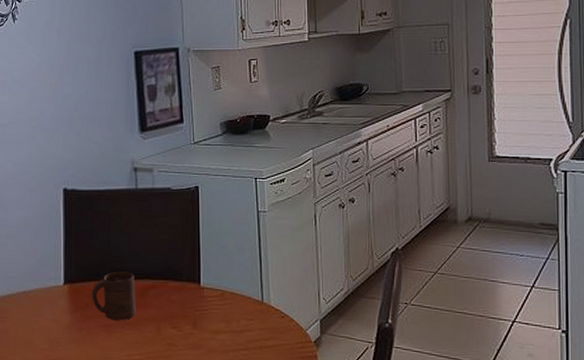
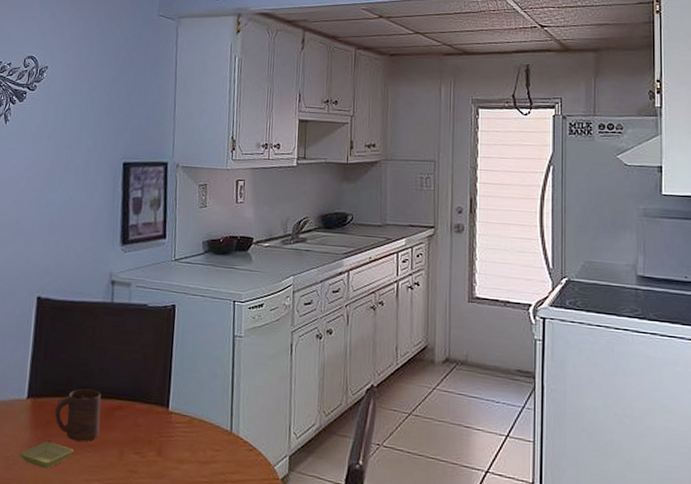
saucer: none [61,323,113,348] -> present [19,441,73,469]

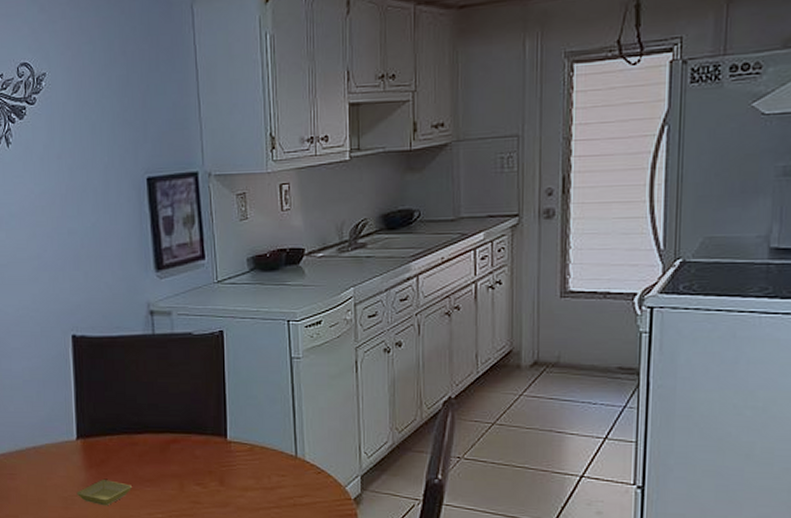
cup: present [54,388,101,442] -> none [107,425,156,477]

